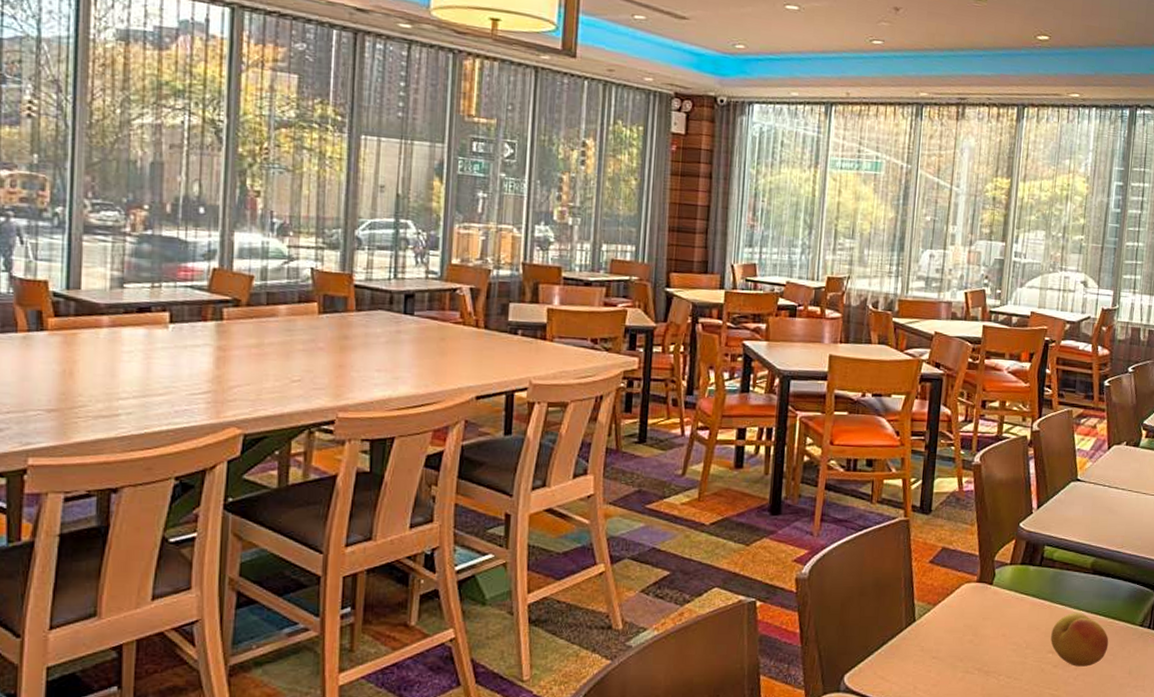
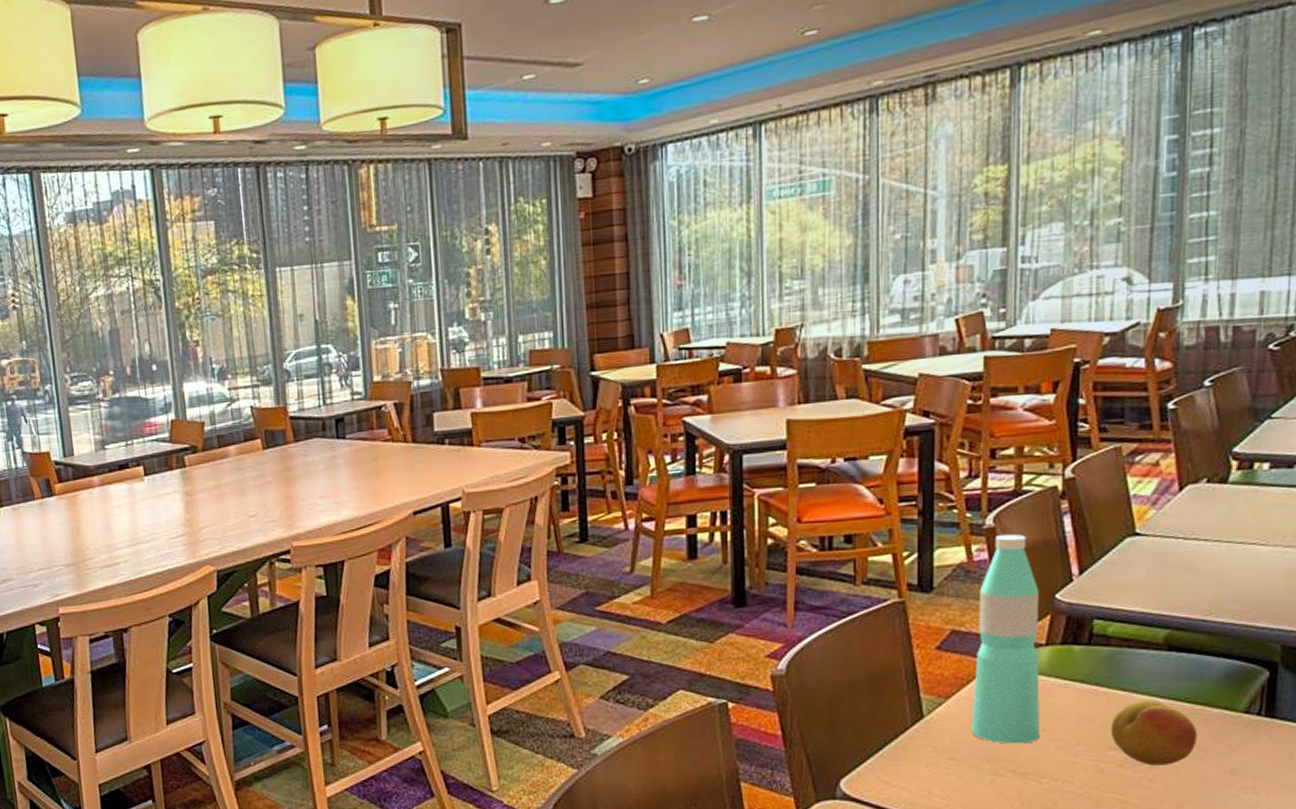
water bottle: none [951,470,1008,646] -> present [972,533,1041,744]

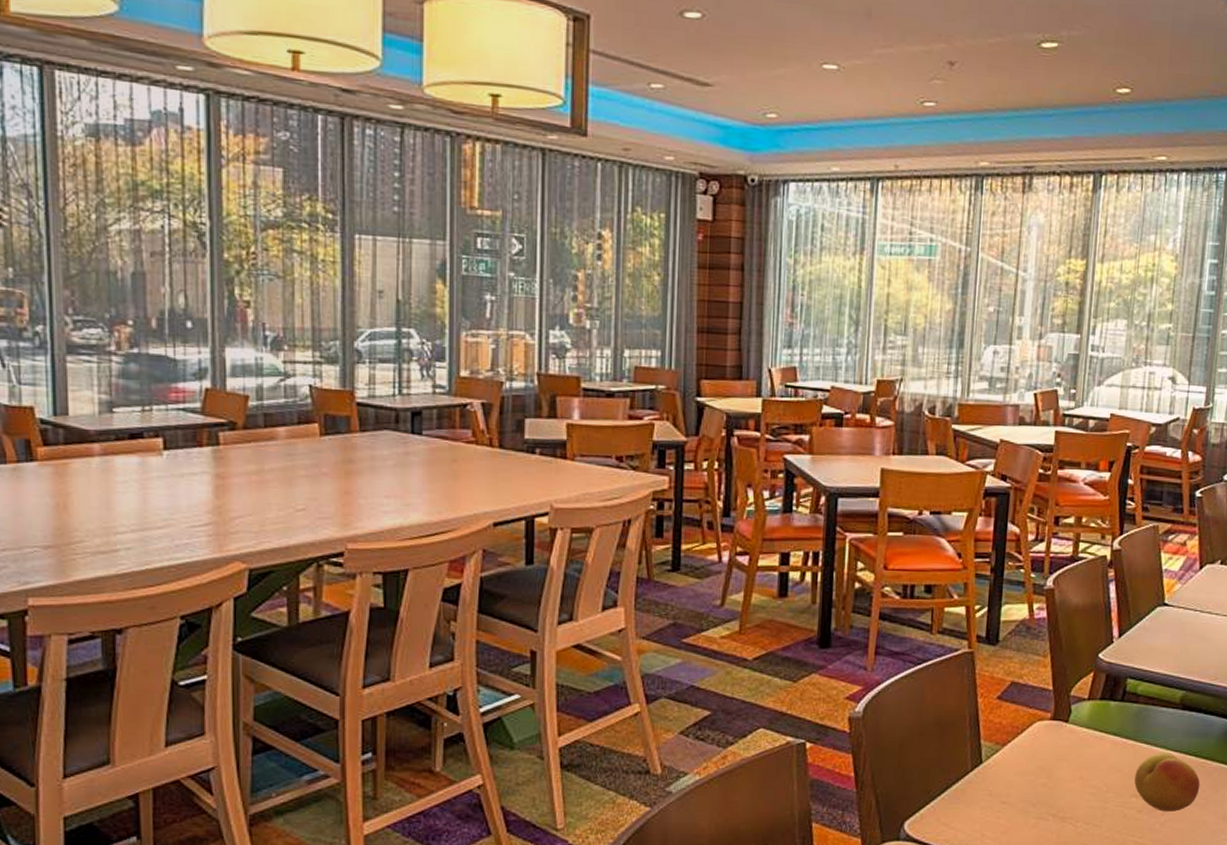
water bottle: present [972,533,1041,744] -> none [1022,595,1086,790]

